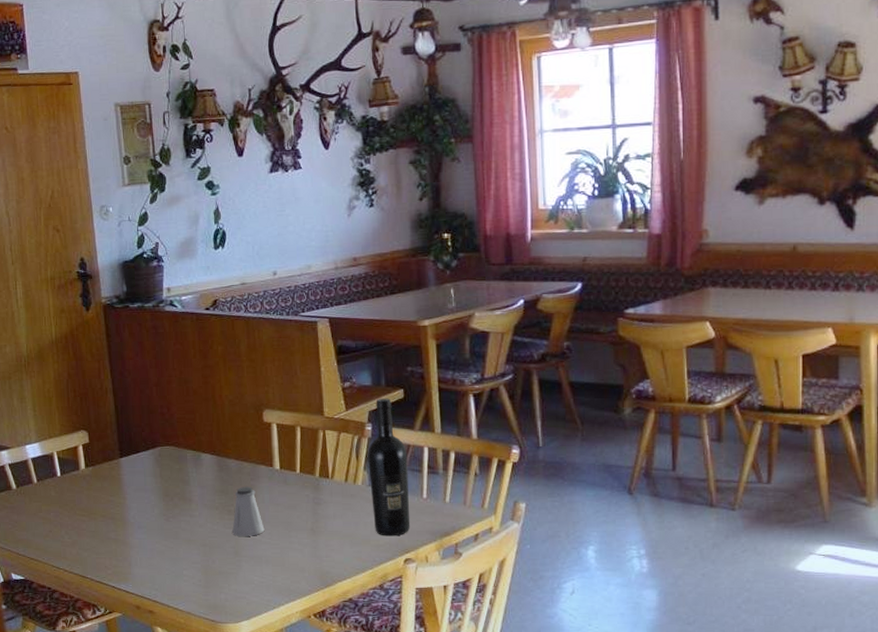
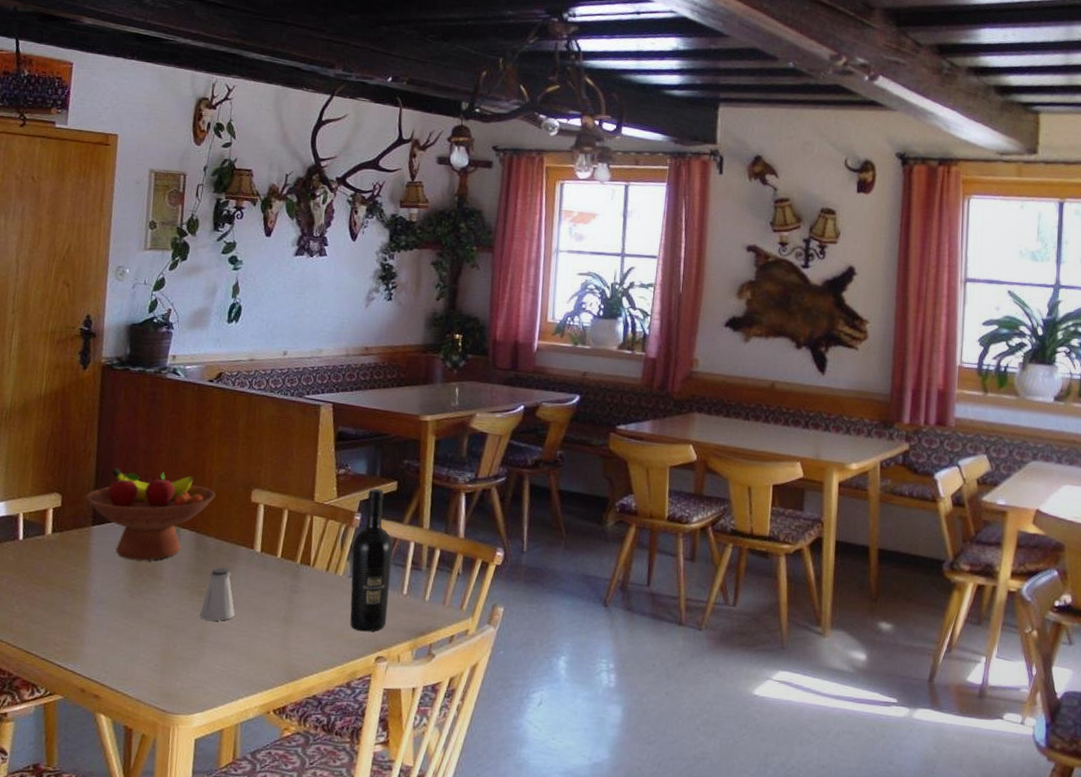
fruit bowl: none [110,401,229,486] -> present [86,468,216,561]

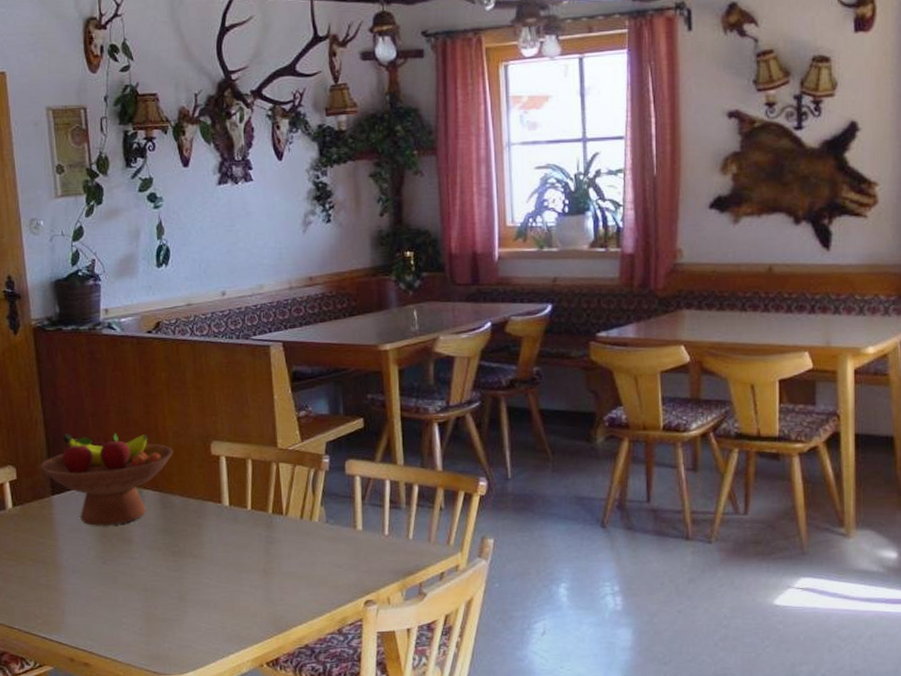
saltshaker: present [200,567,235,621] -> none [177,525,213,580]
wine bottle: present [350,488,393,632] -> none [325,428,371,577]

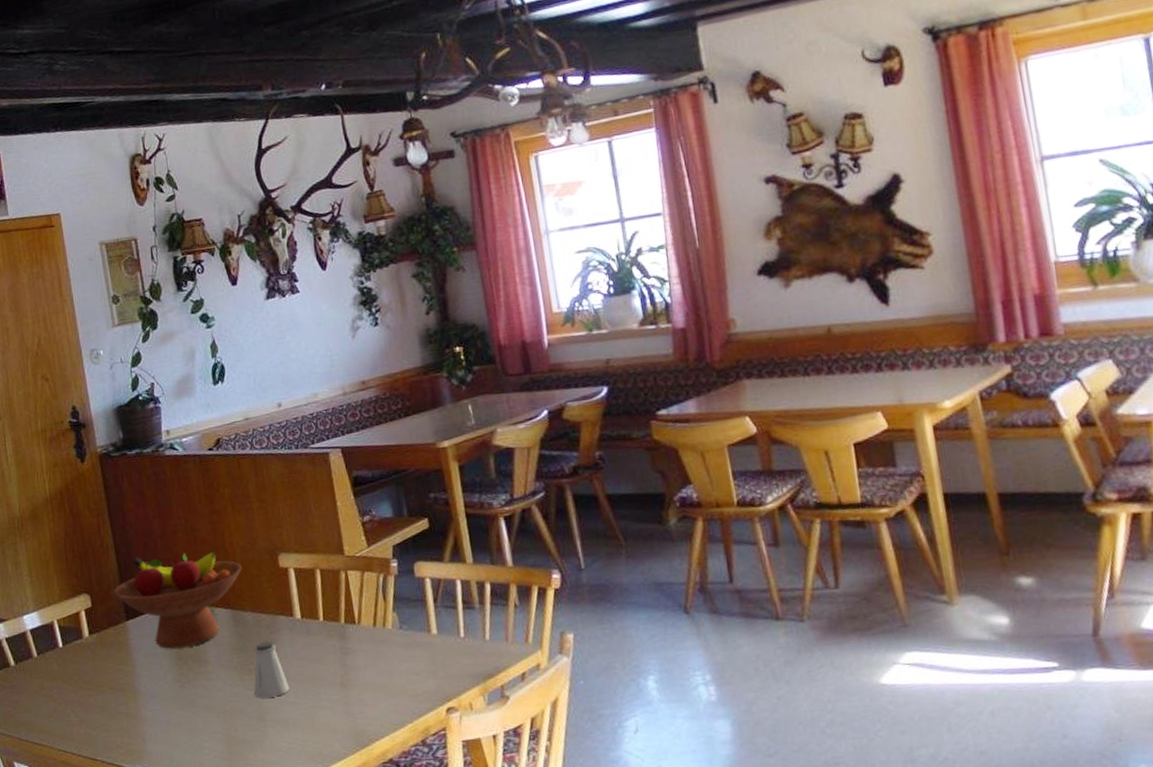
saltshaker: none [177,525,213,580] -> present [254,641,290,698]

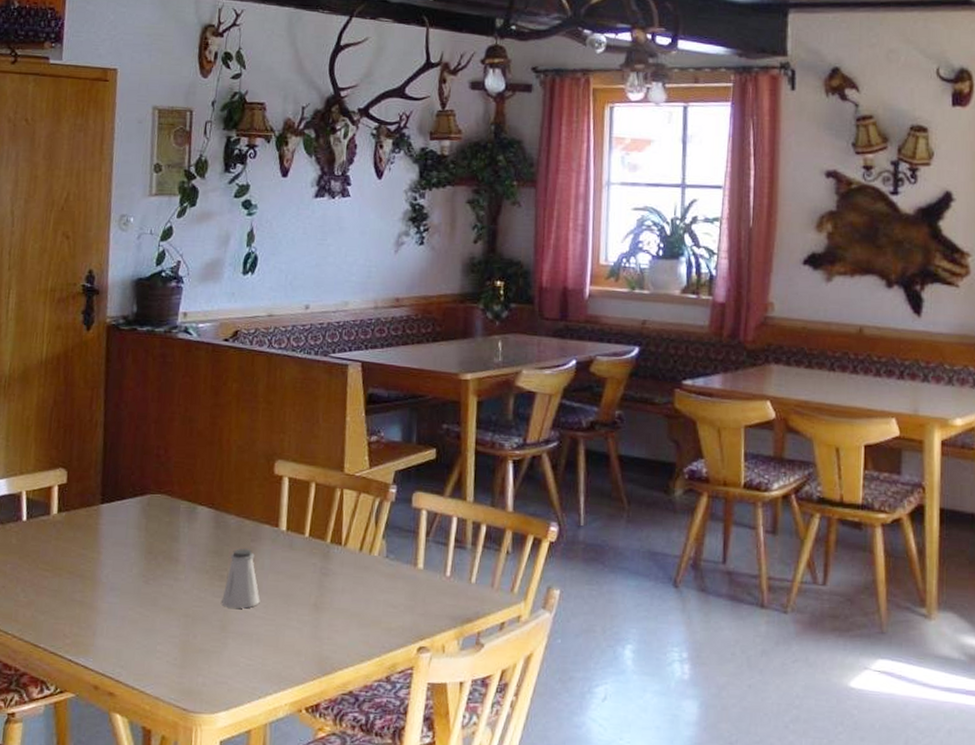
fruit bowl: present [114,552,242,649] -> none [94,439,235,542]

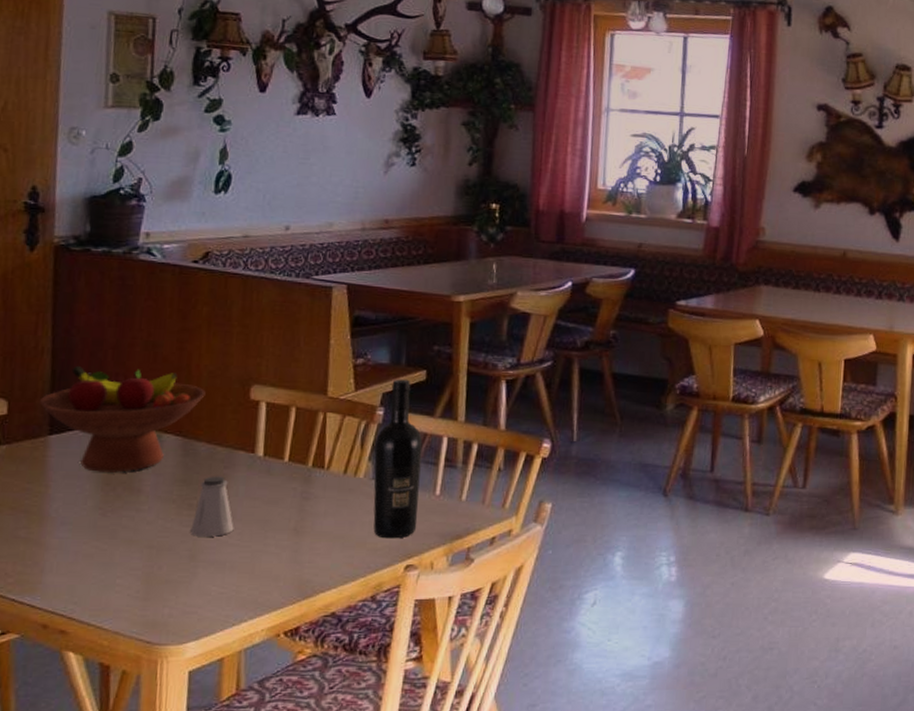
fruit bowl: none [94,439,235,542] -> present [40,366,206,473]
wine bottle: none [387,457,433,619] -> present [373,379,423,539]

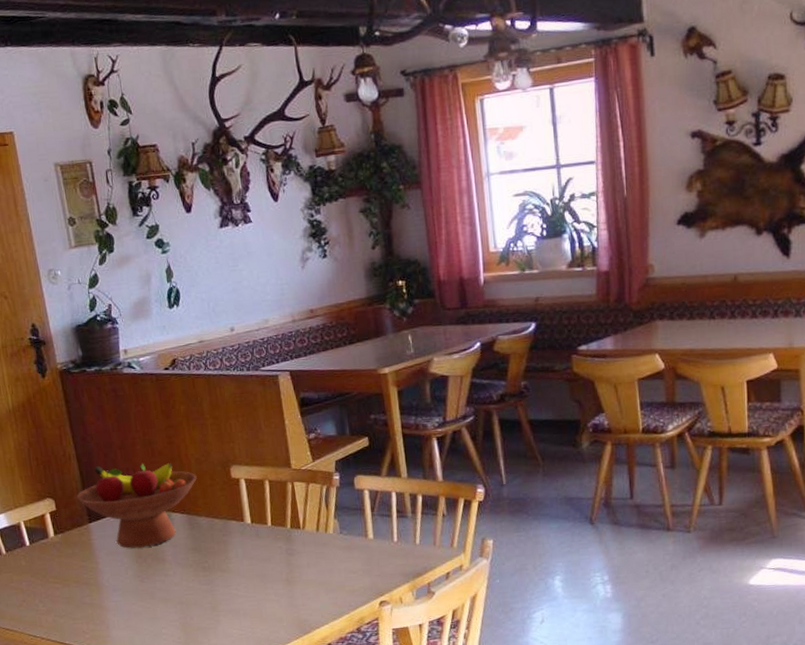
saltshaker: present [190,476,234,537] -> none [208,542,240,592]
wine bottle: present [373,379,423,539] -> none [337,446,383,581]

